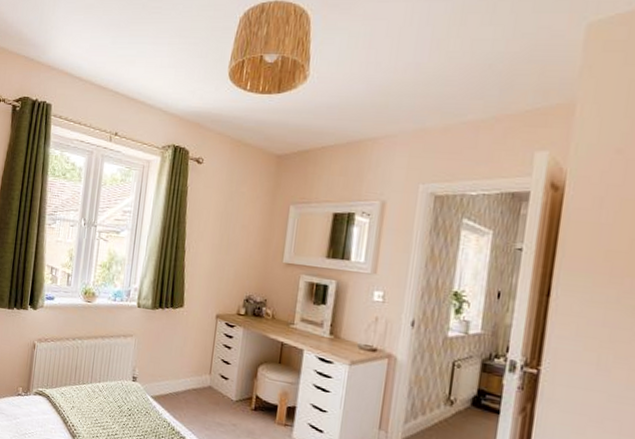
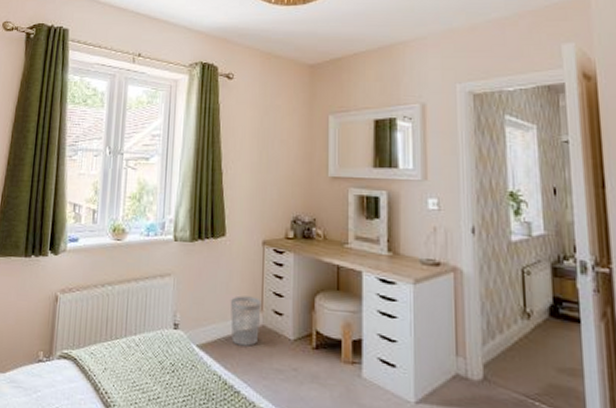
wastebasket: none [181,359,211,402] -> present [230,295,262,347]

